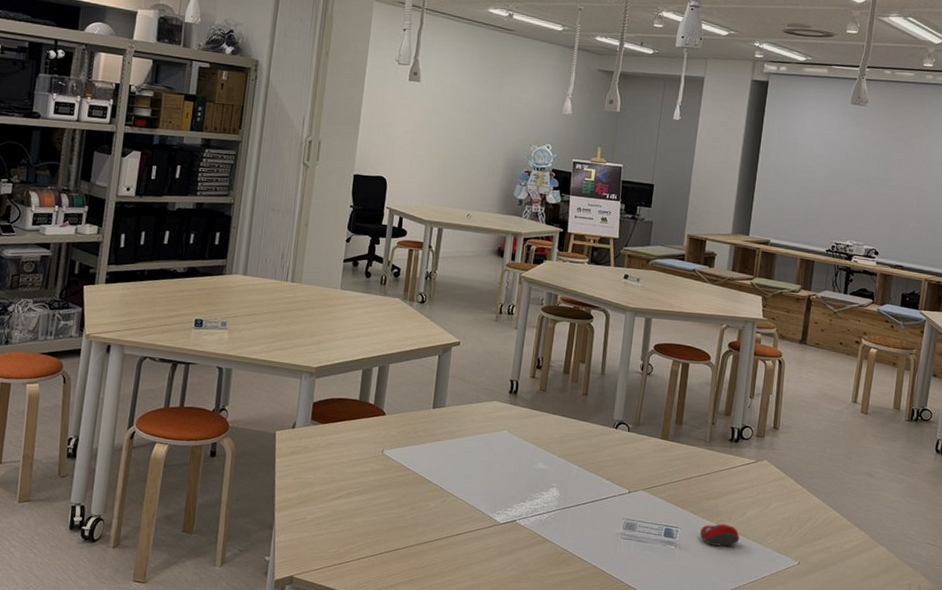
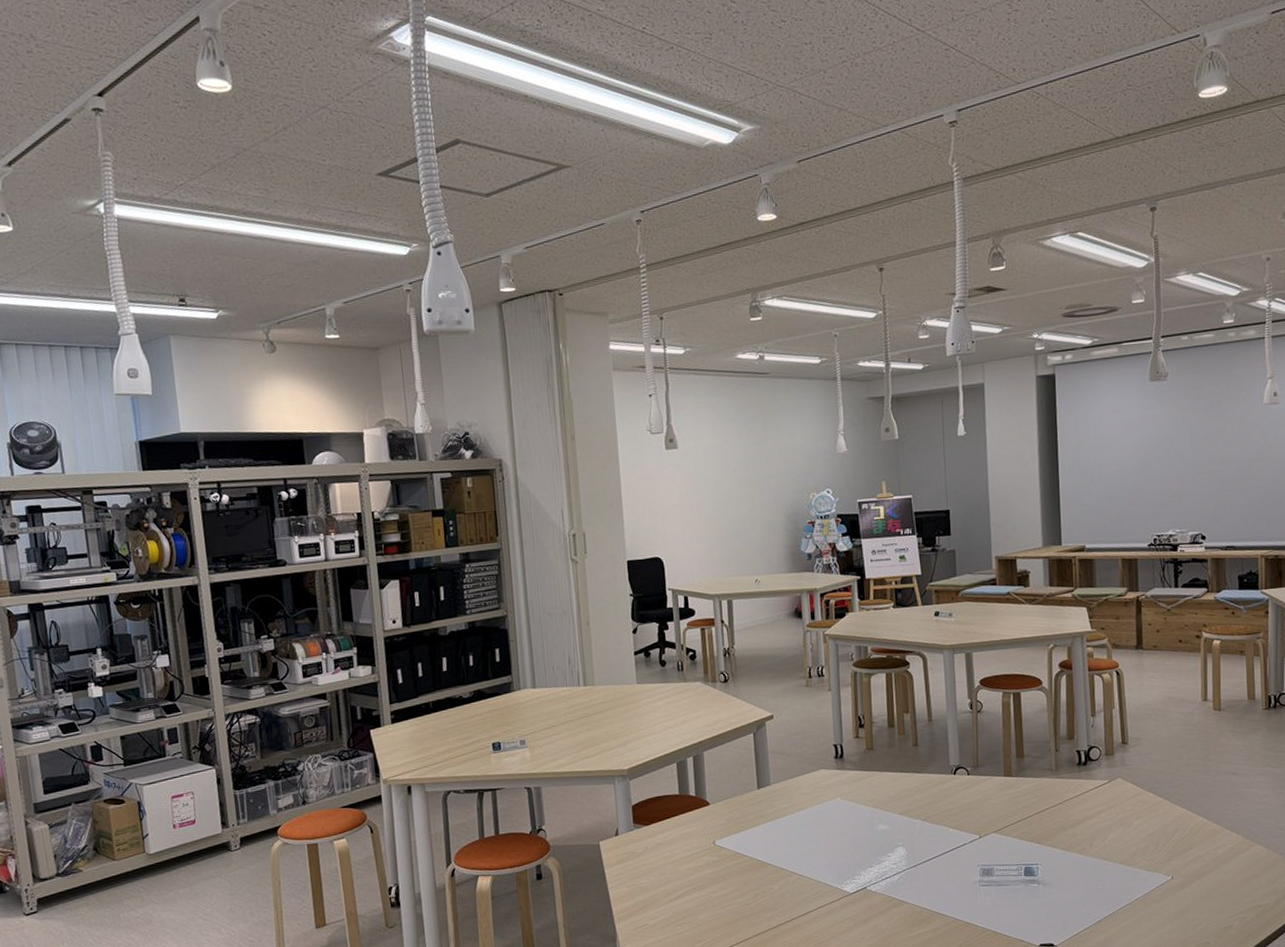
computer mouse: present [699,524,740,547] -> none [1061,851,1105,876]

